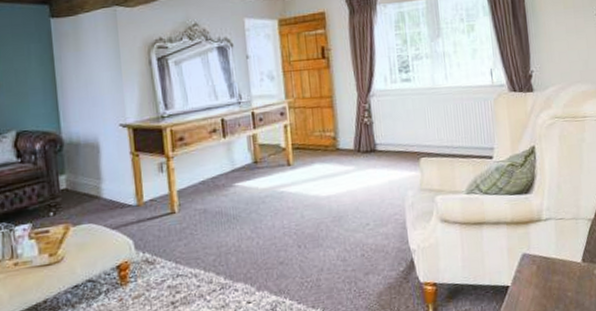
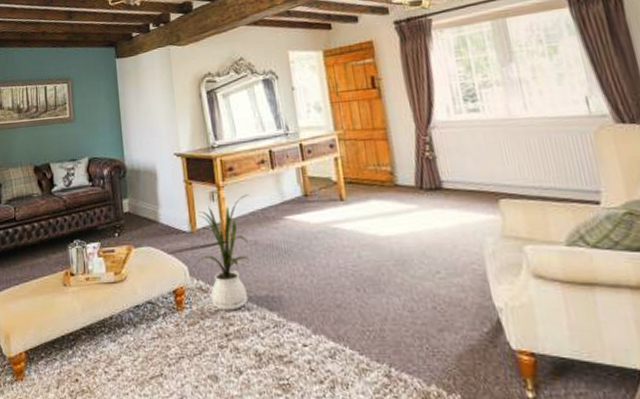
house plant: none [145,164,200,280] -> present [198,194,250,311]

